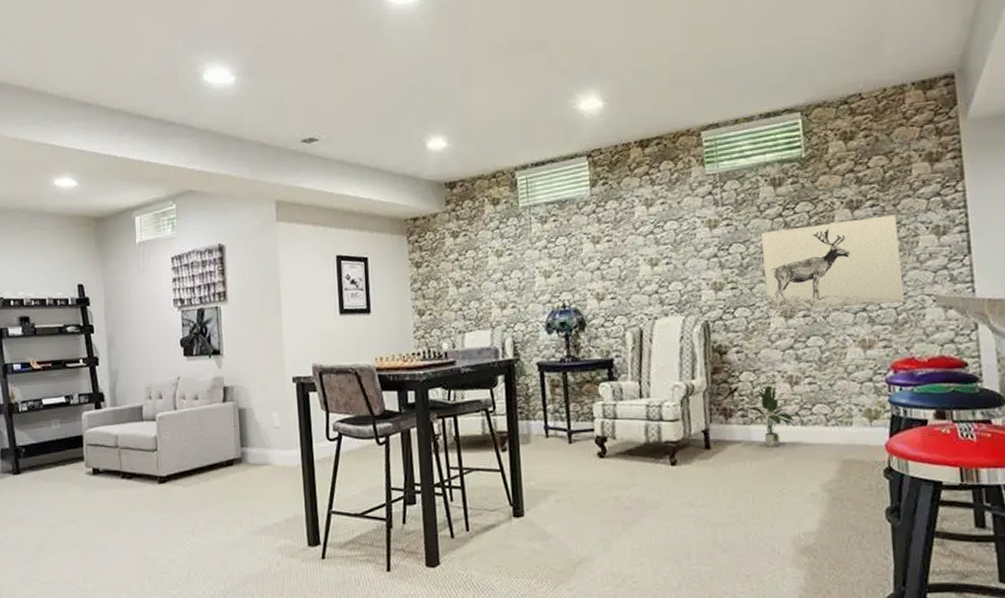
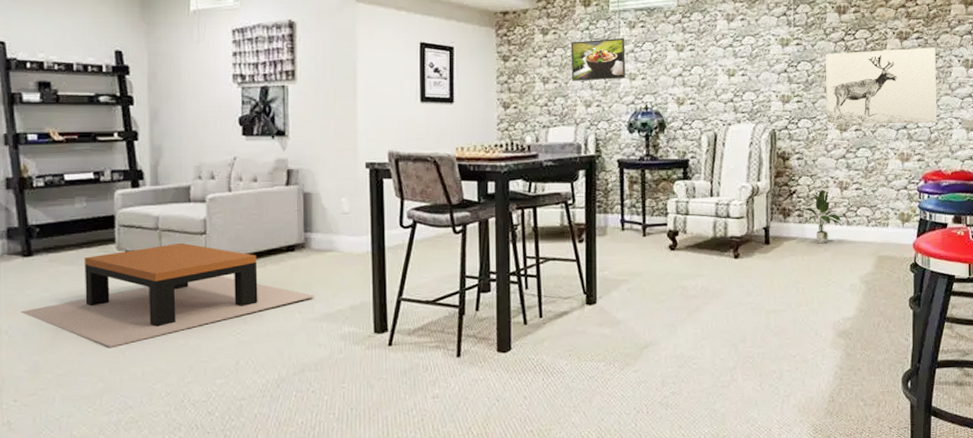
coffee table: none [13,459,253,558] -> present [20,242,315,347]
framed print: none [481,233,541,283] -> present [570,37,626,81]

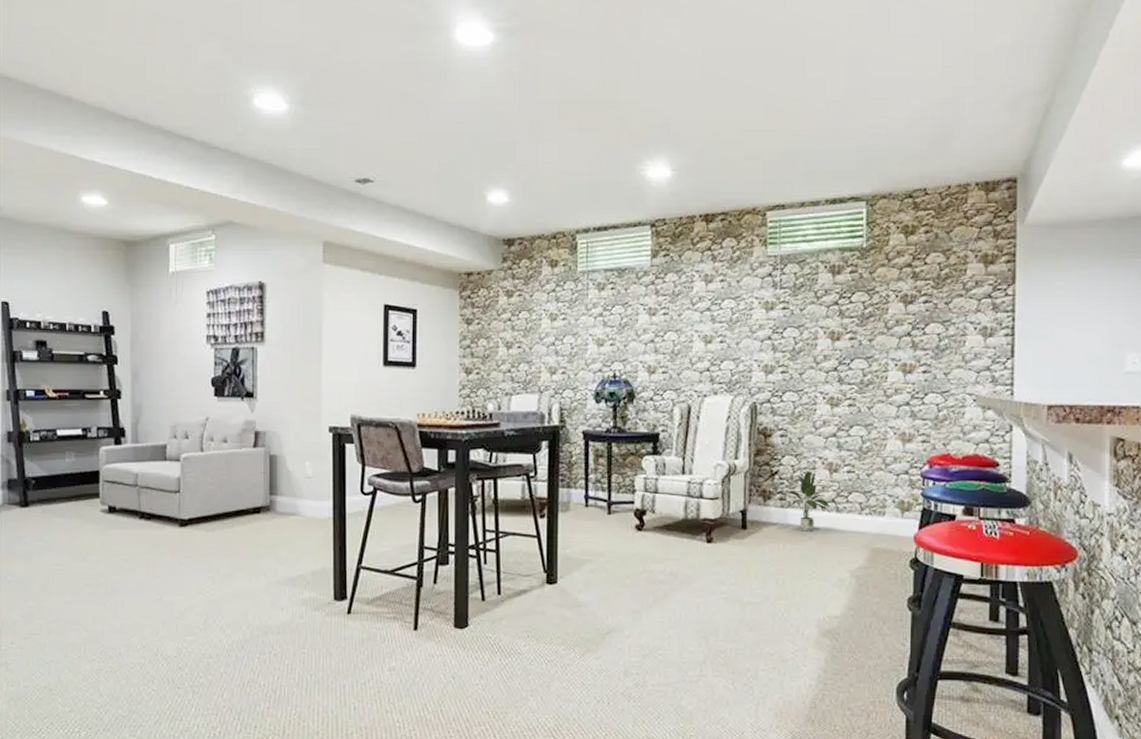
coffee table: present [20,242,315,347] -> none [18,500,279,598]
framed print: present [570,37,626,81] -> none [536,300,594,346]
wall art: present [826,47,938,125] -> none [815,313,948,400]

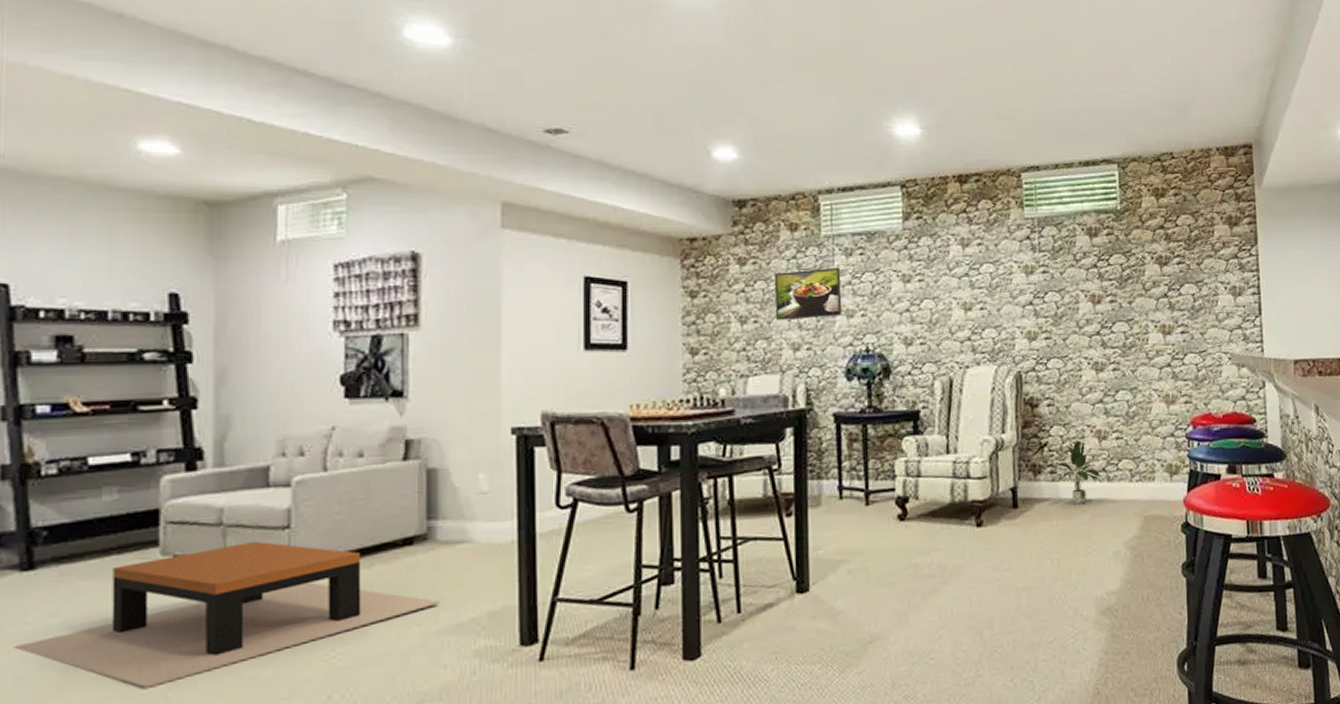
coffee table: none [18,500,279,598] -> present [13,541,440,688]
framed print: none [536,300,594,346] -> present [774,267,842,320]

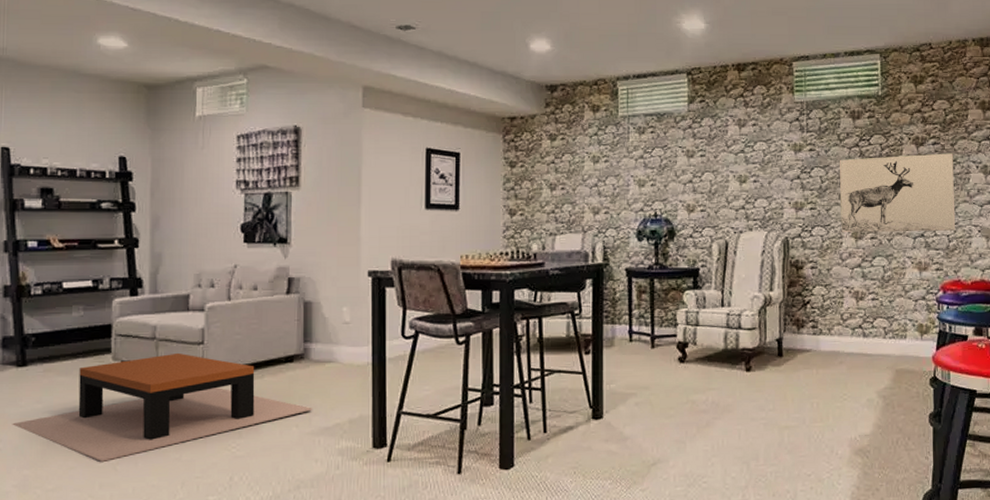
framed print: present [774,267,842,320] -> none [579,143,635,188]
potted plant: present [1056,440,1102,505] -> none [817,299,858,357]
wall art: none [1077,273,1205,365] -> present [840,153,956,233]

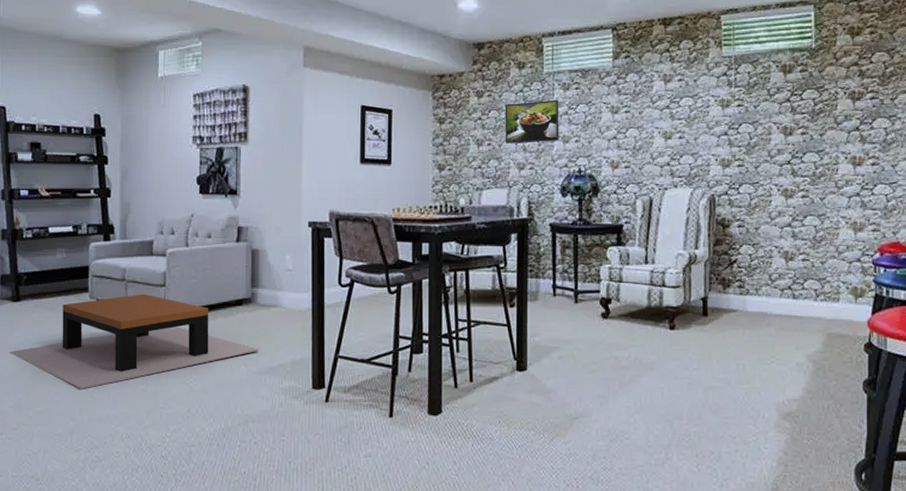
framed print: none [579,143,635,188] -> present [505,99,559,144]
wall art: present [840,153,956,233] -> none [770,108,895,191]

